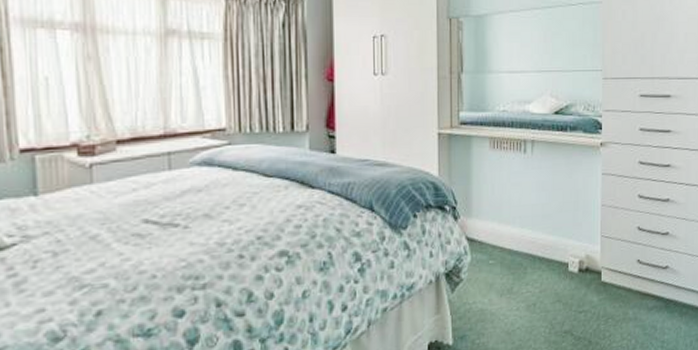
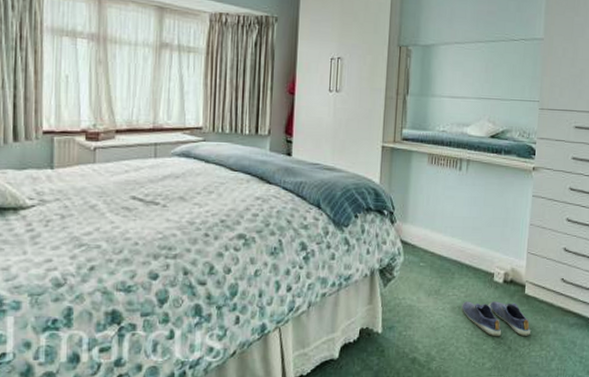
shoe: none [537,292,610,332] -> present [462,301,531,337]

